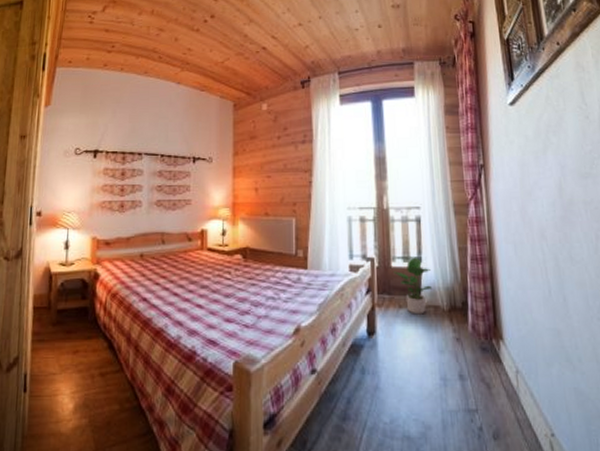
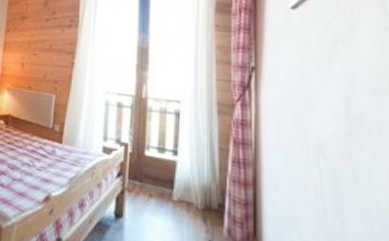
potted plant: present [393,257,433,315] -> none [146,149,188,208]

